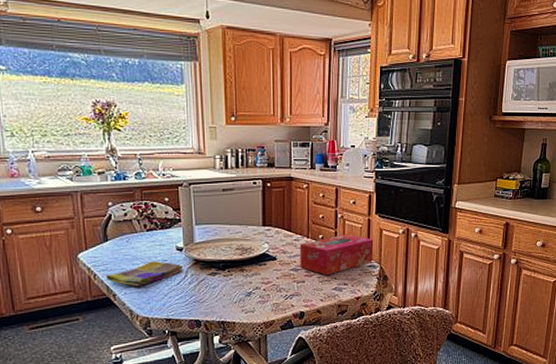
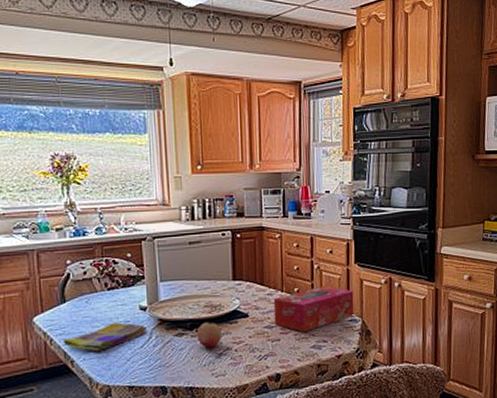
fruit: none [228,263,251,287] -> present [196,322,222,348]

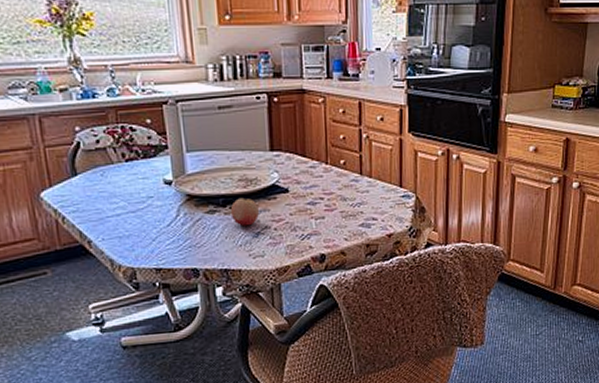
dish towel: present [64,323,148,352] -> none [78,198,174,231]
tissue box: present [273,285,354,332] -> none [316,157,407,209]

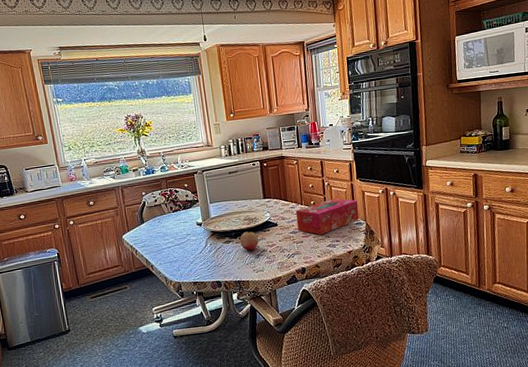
tissue box: none [316,157,407,209] -> present [295,198,359,235]

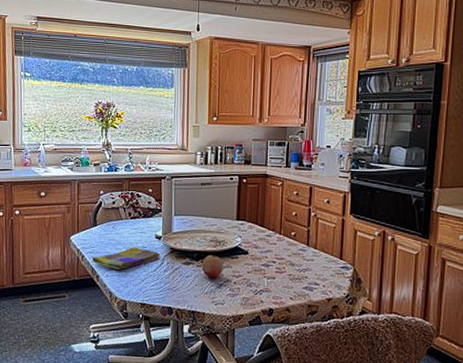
dish towel: none [145,235,204,258] -> present [92,247,161,271]
tissue box: present [295,198,359,235] -> none [271,232,347,274]

